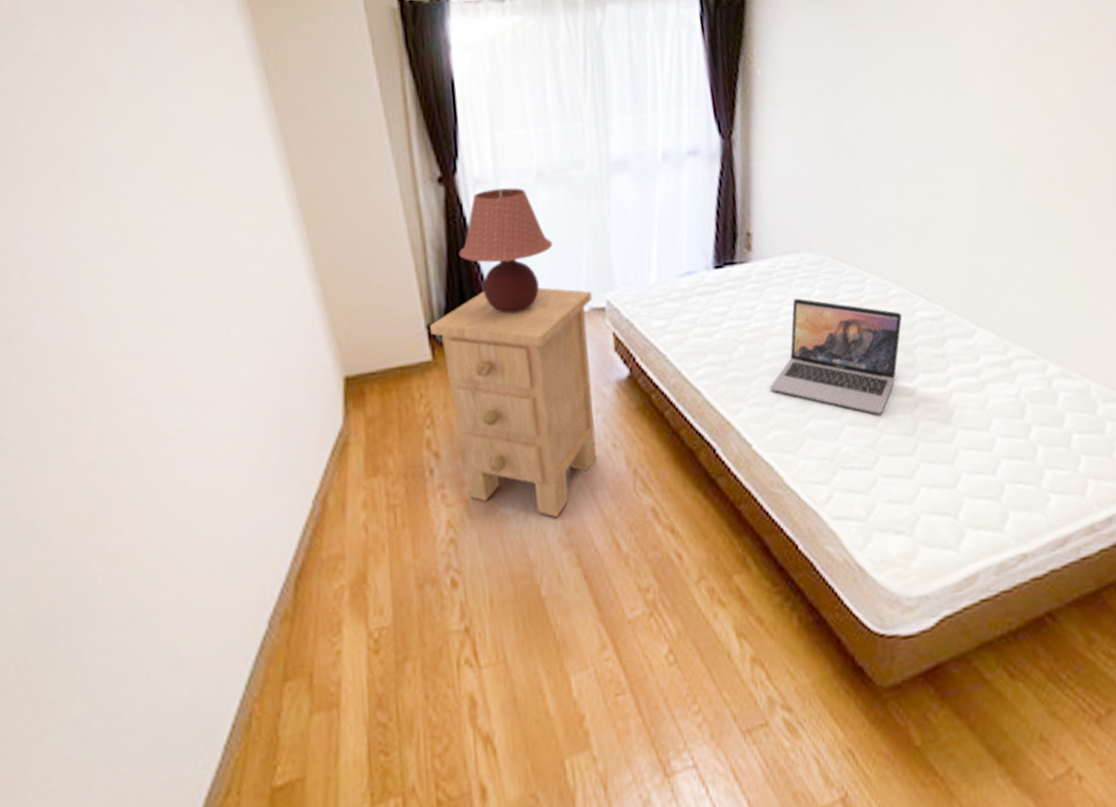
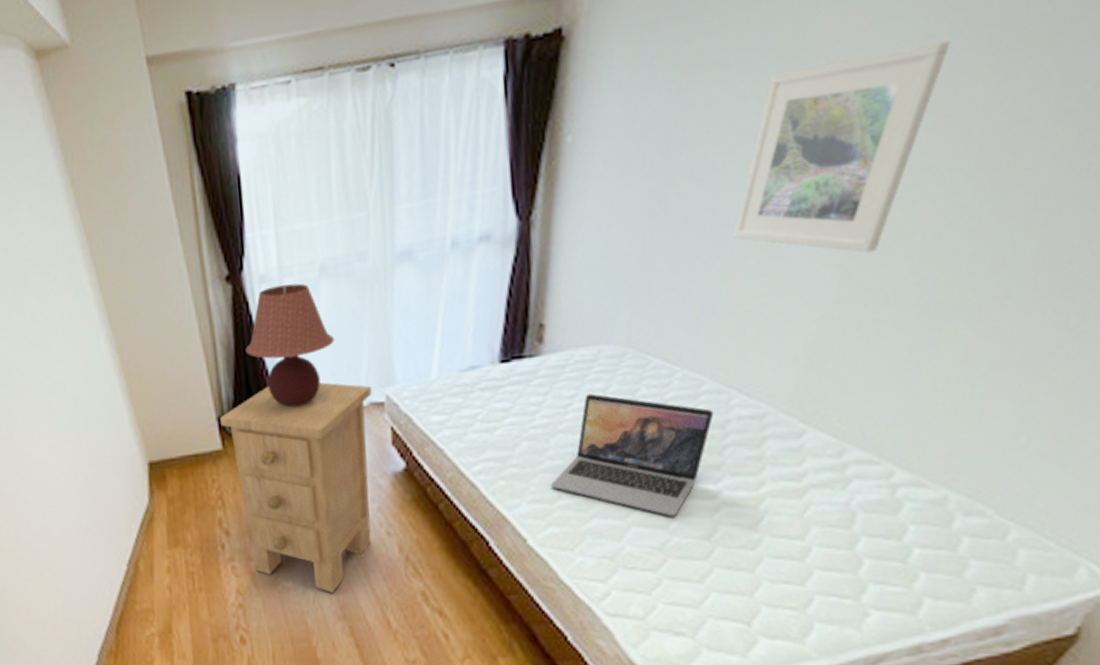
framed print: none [898,23,1030,180] -> present [733,40,951,253]

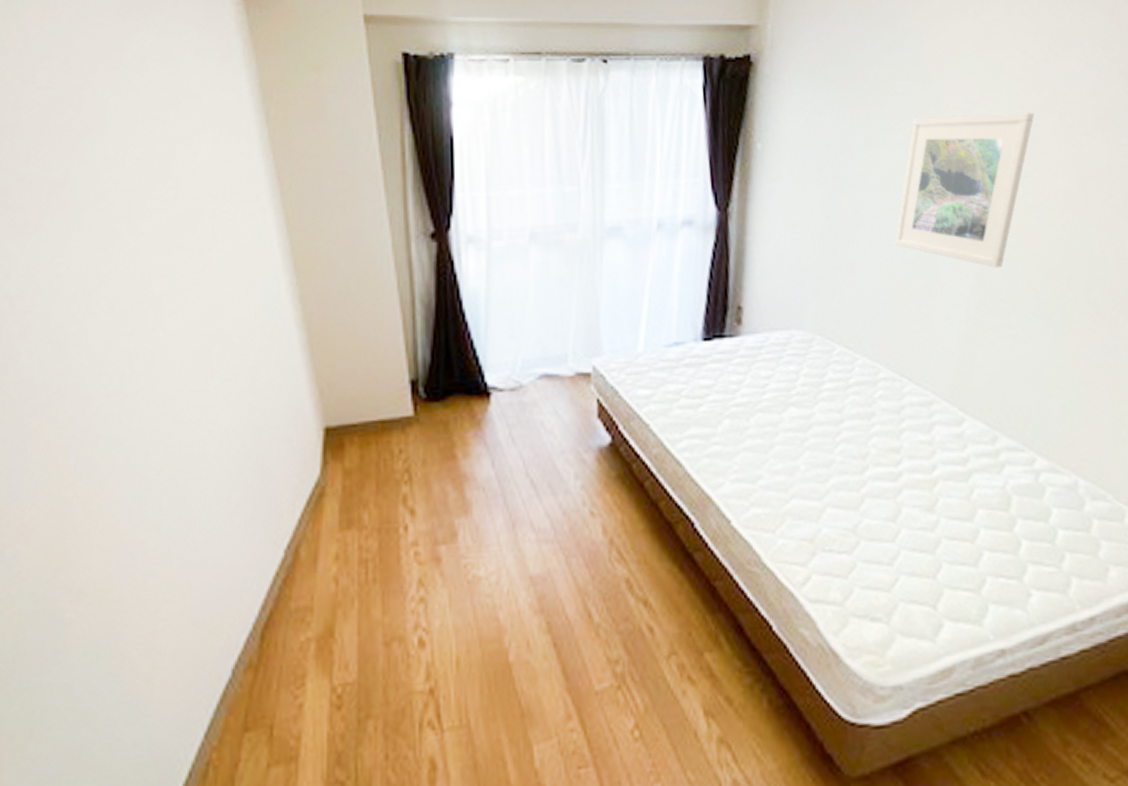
nightstand: present [220,382,372,593] -> none [414,349,579,582]
table lamp: present [245,283,335,407] -> none [447,247,542,372]
laptop: present [551,393,714,517] -> none [752,375,891,498]

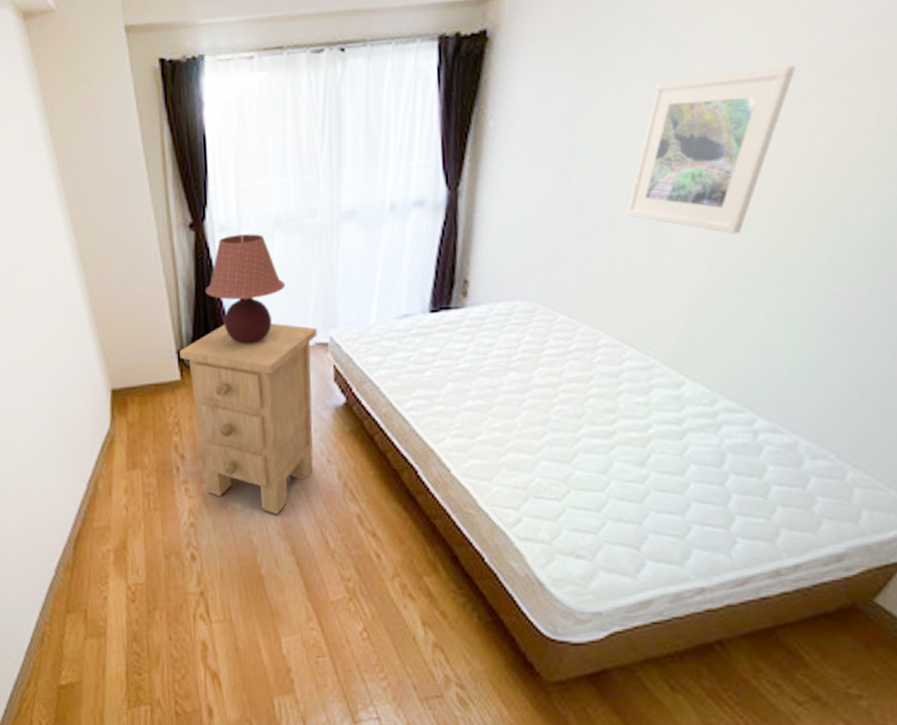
nightstand: none [414,349,579,582] -> present [179,323,317,514]
table lamp: none [447,247,542,372] -> present [205,234,286,343]

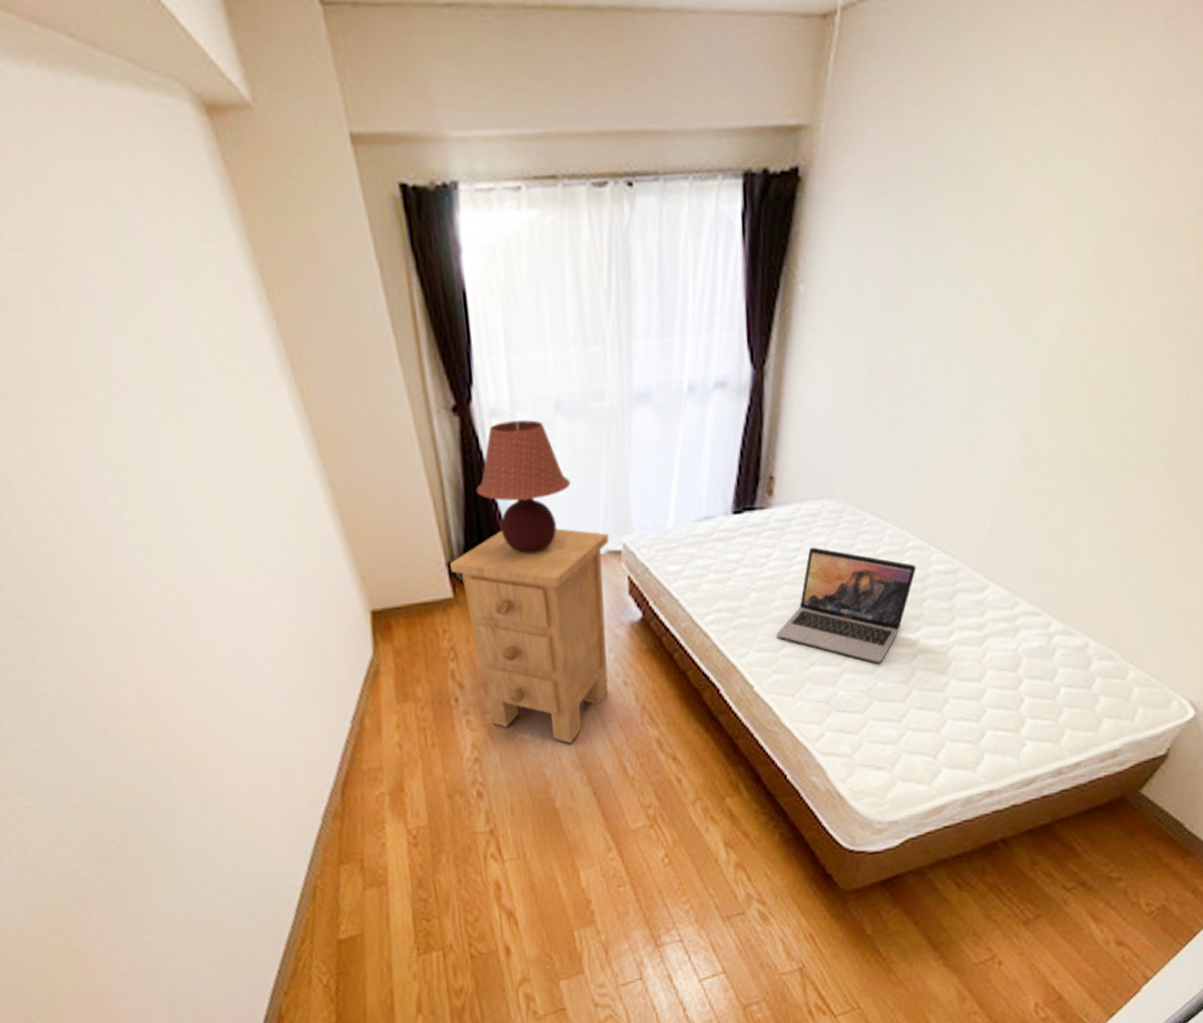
laptop: none [472,343,610,453] -> present [776,547,917,664]
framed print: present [626,65,796,234] -> none [940,230,1121,425]

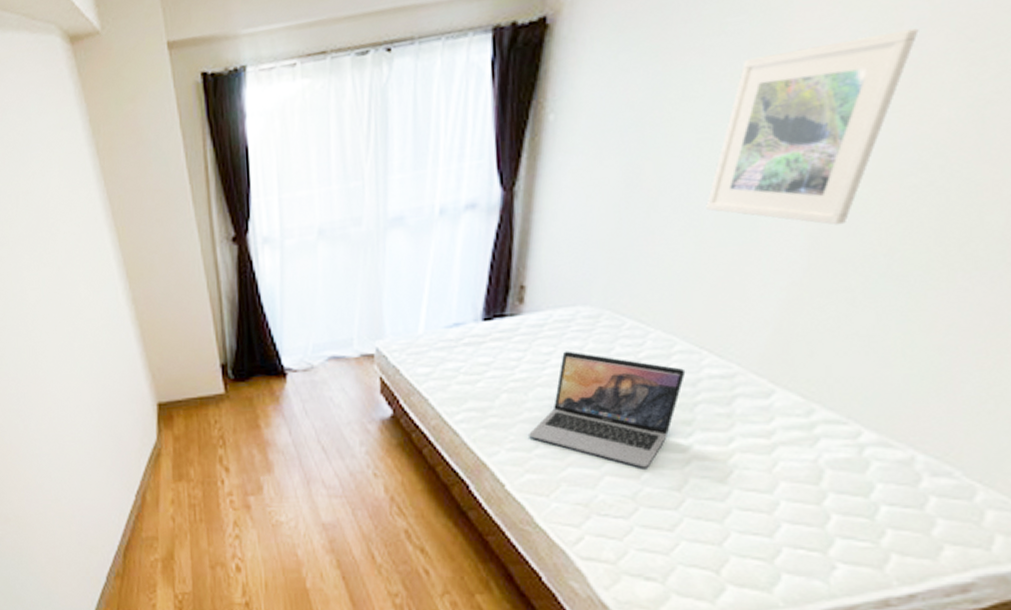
nightstand: present [450,528,609,743] -> none [223,335,363,528]
table lamp: present [476,420,571,553] -> none [248,245,330,356]
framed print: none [940,230,1121,425] -> present [706,28,919,225]

